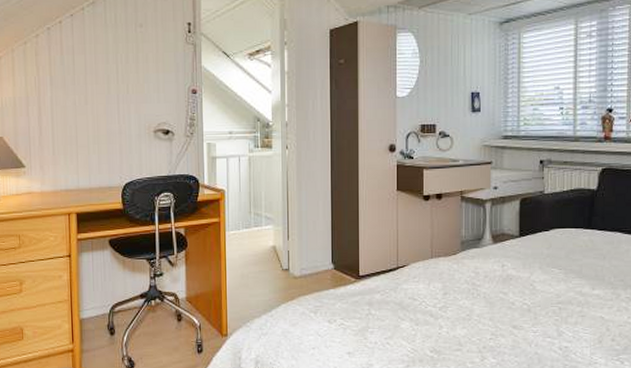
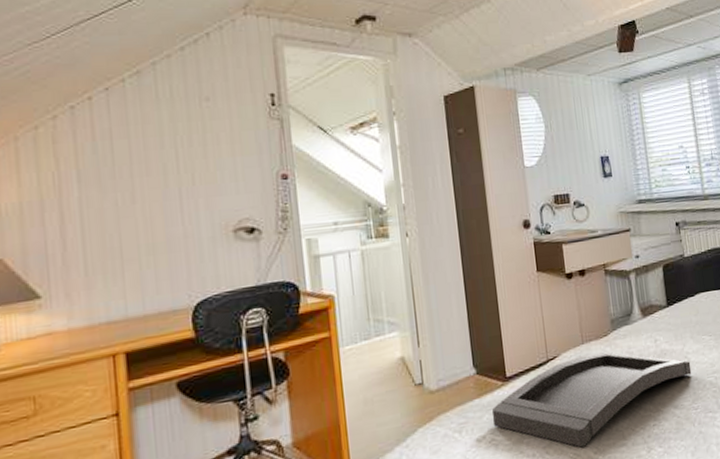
tray: none [343,269,536,345] -> present [491,352,692,448]

